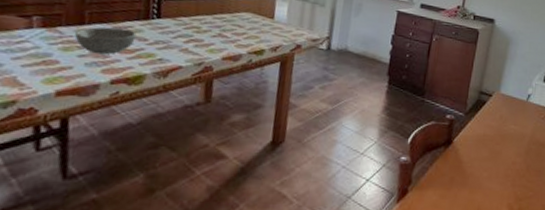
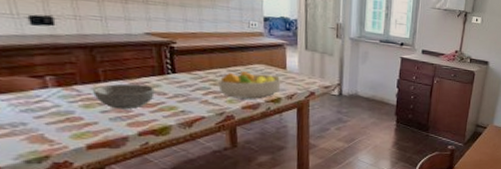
fruit bowl: none [200,19,268,50] -> present [217,71,282,99]

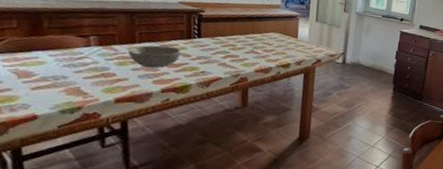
fruit bowl: present [217,71,282,99] -> none [236,38,293,64]

